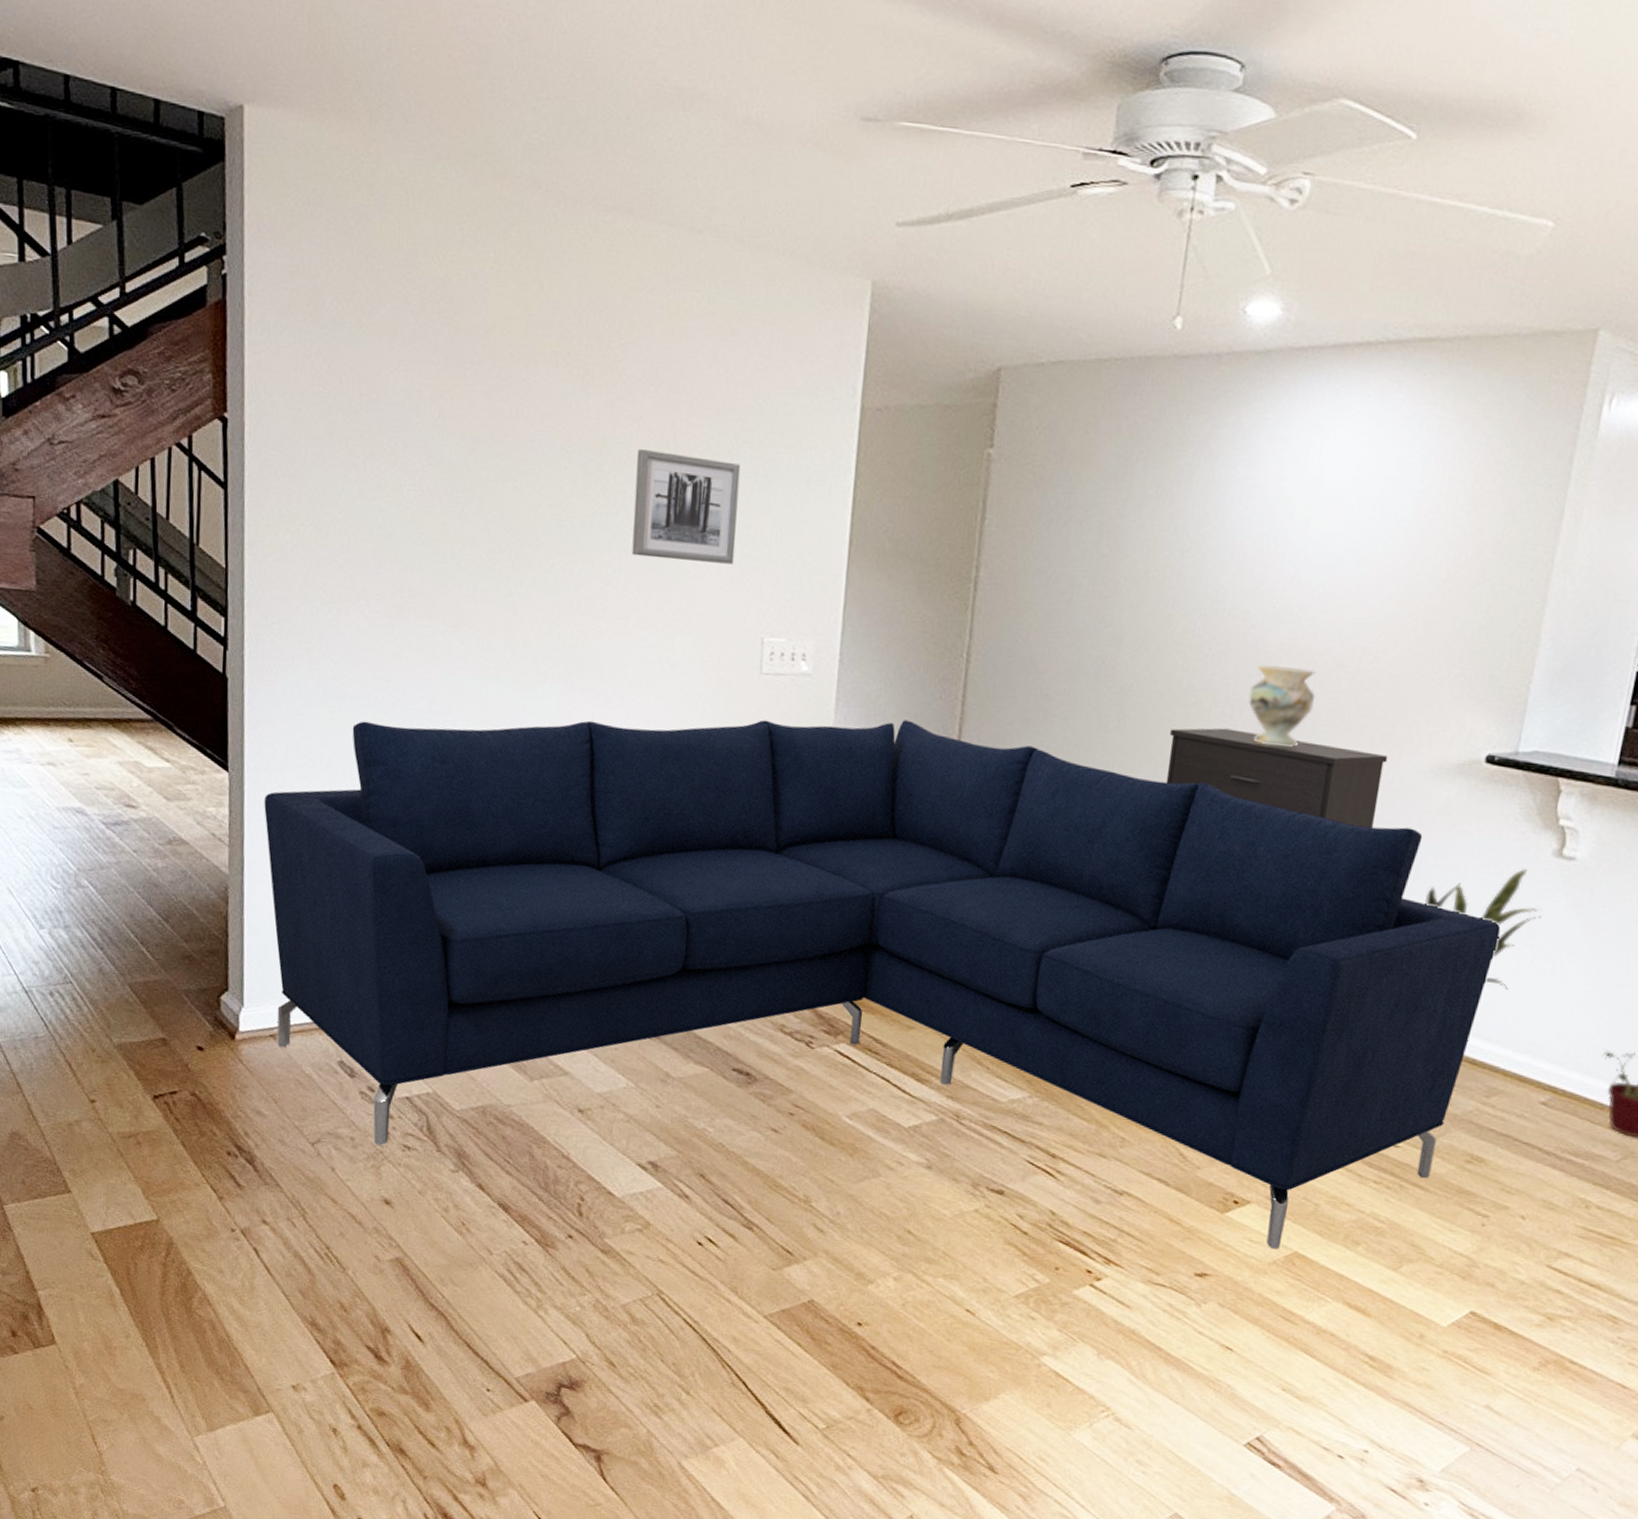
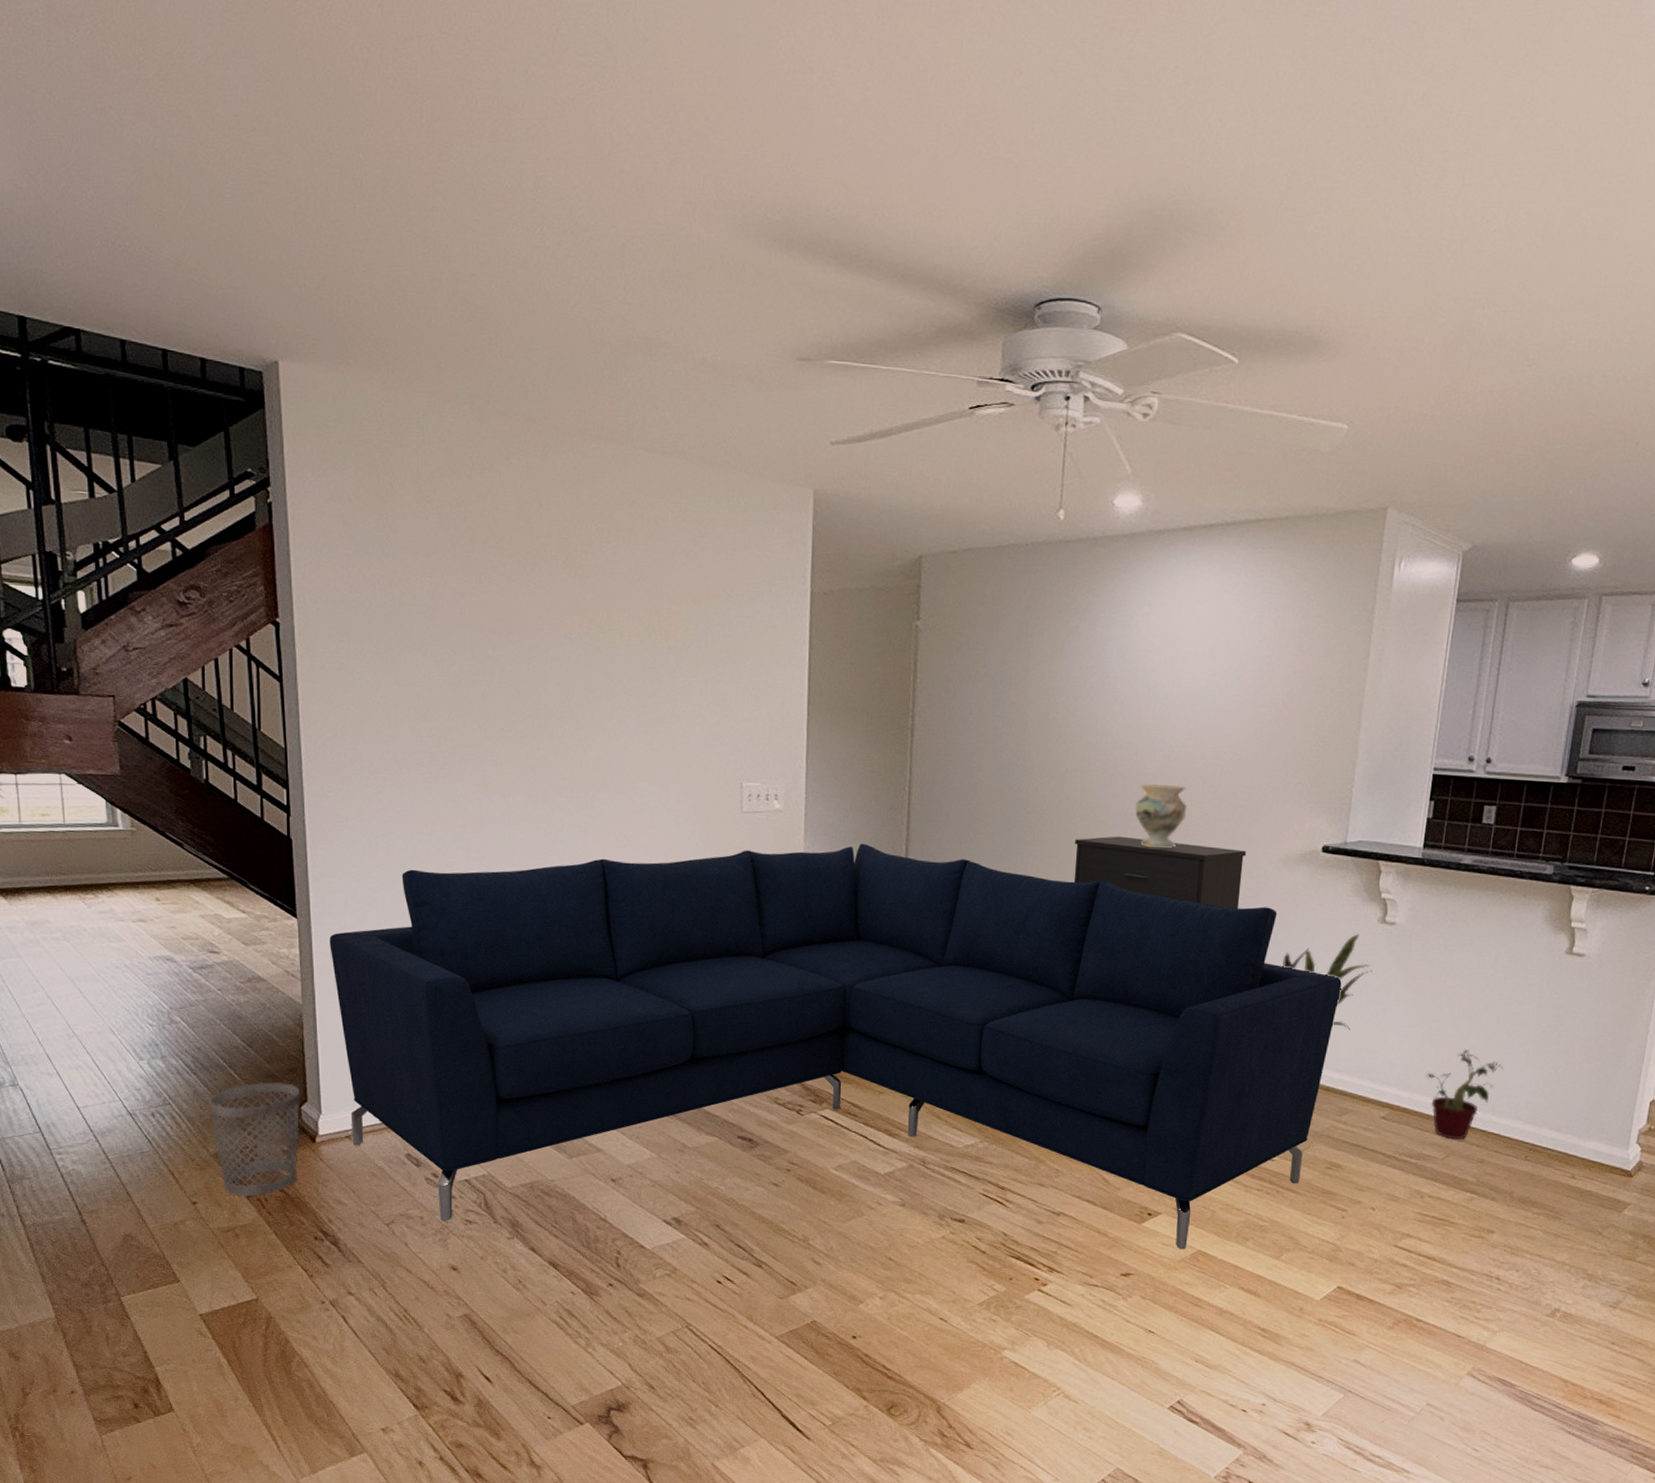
wastebasket: none [116,964,221,1100] -> present [209,1082,300,1198]
wall art: present [631,449,741,565] -> none [628,634,715,724]

